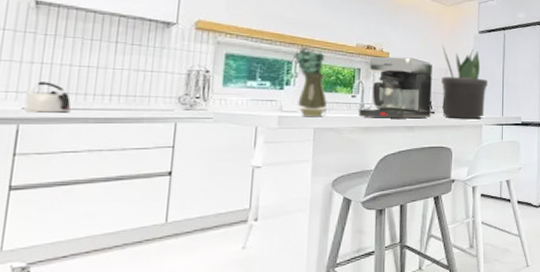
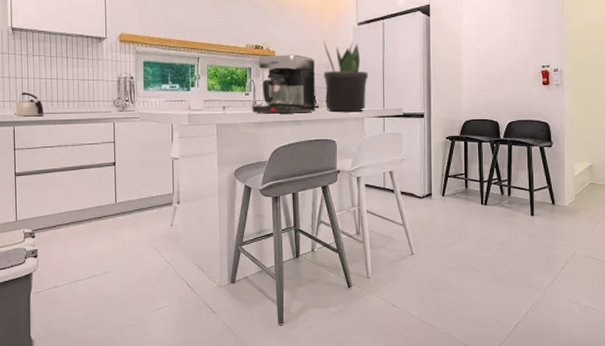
vase: present [293,46,327,118] -> none [195,50,225,115]

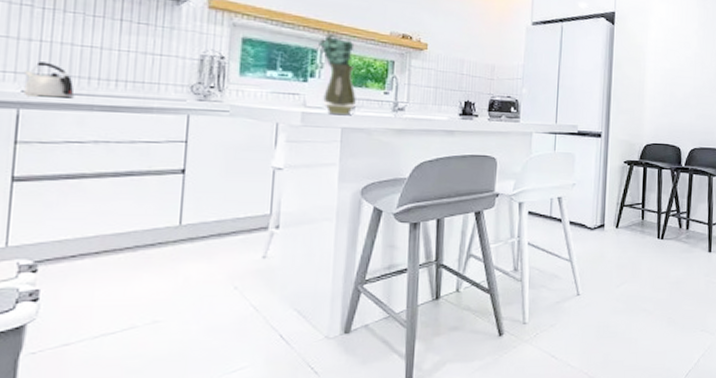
vase: none [195,50,225,115] -> present [318,32,356,116]
coffee maker: present [252,54,315,115] -> none [391,47,477,122]
planter: present [322,39,368,112] -> none [487,36,540,126]

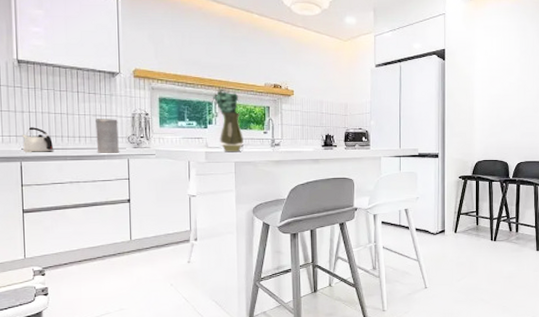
canister: none [141,57,178,107] -> present [94,118,120,154]

